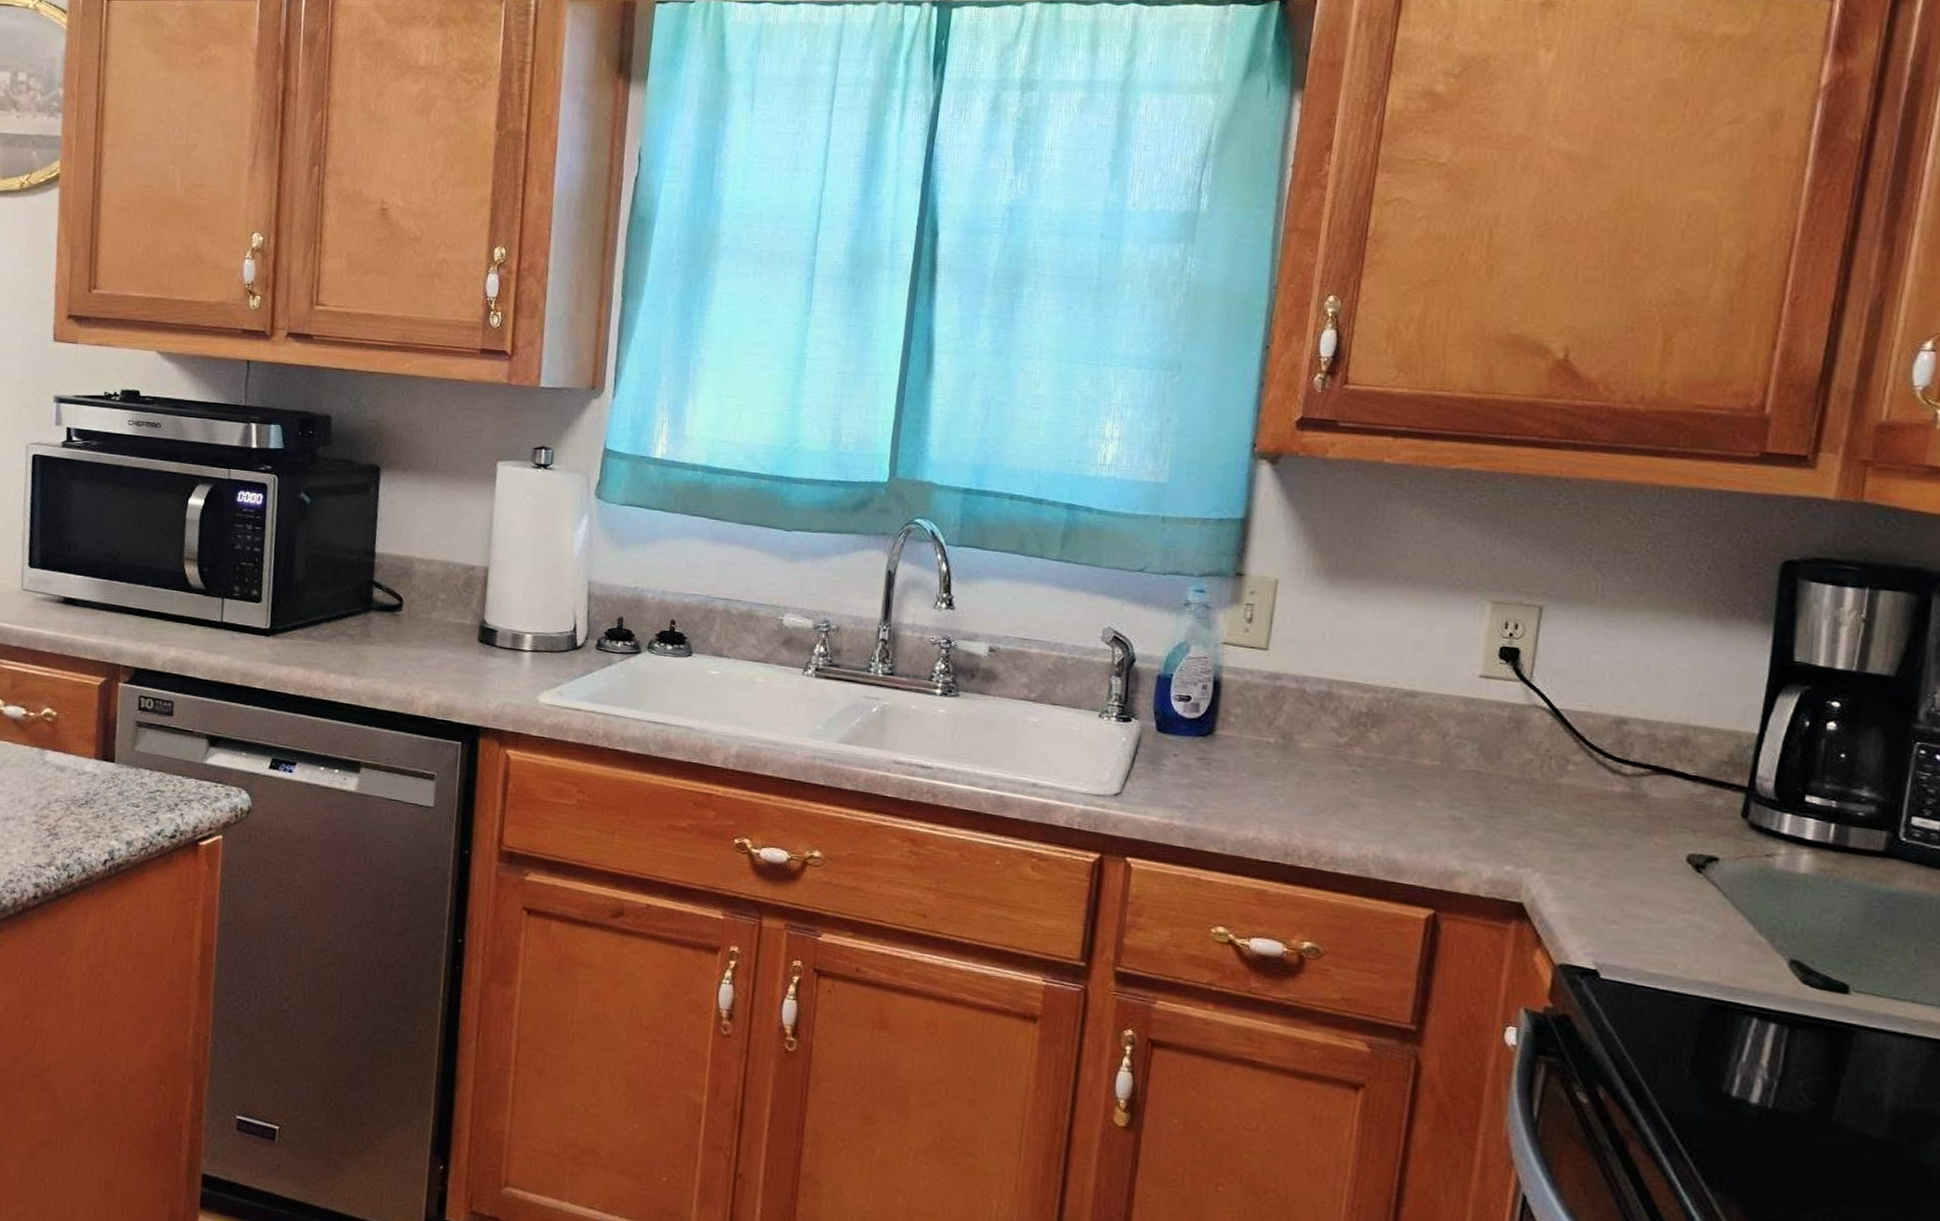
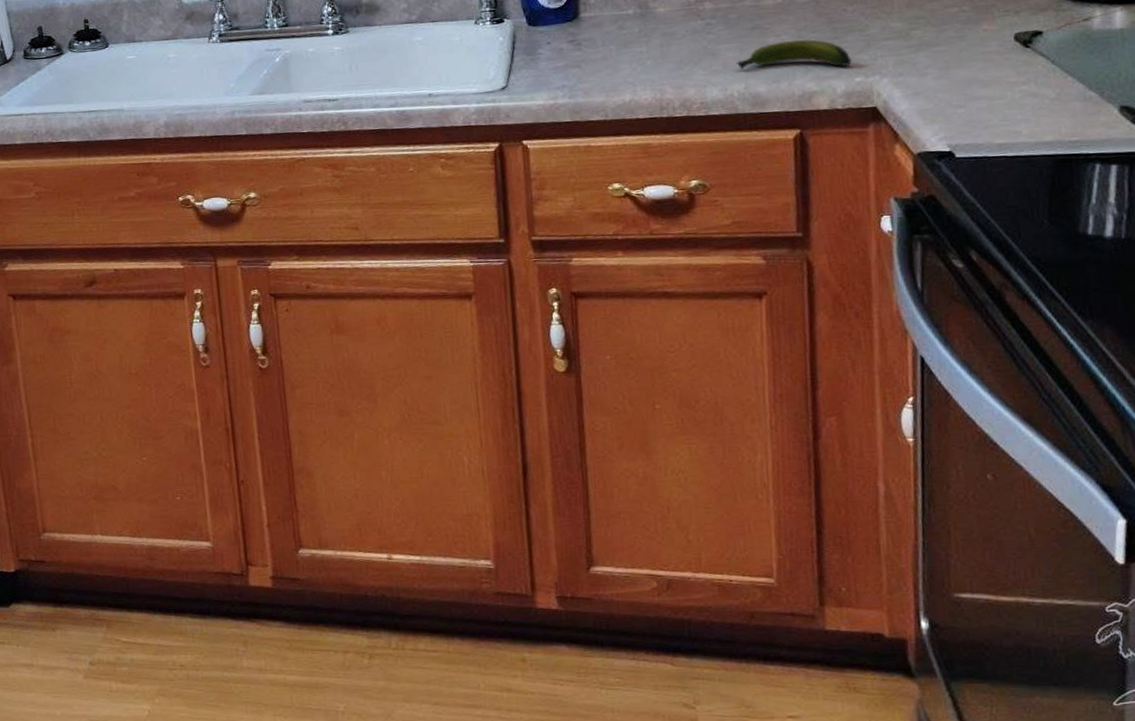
banana: none [1377,807,1505,851] -> present [736,39,852,69]

